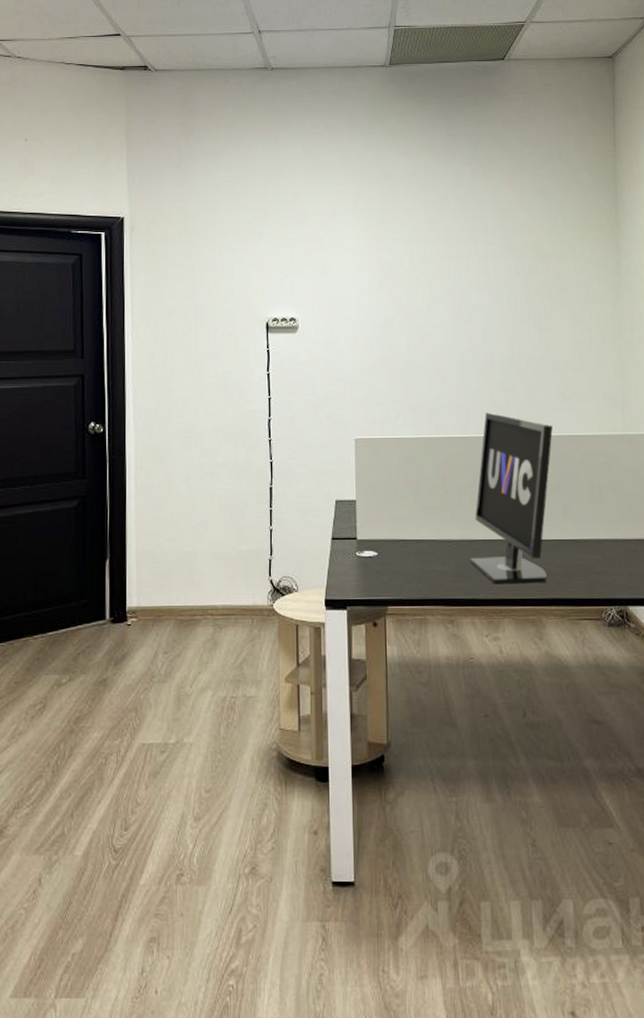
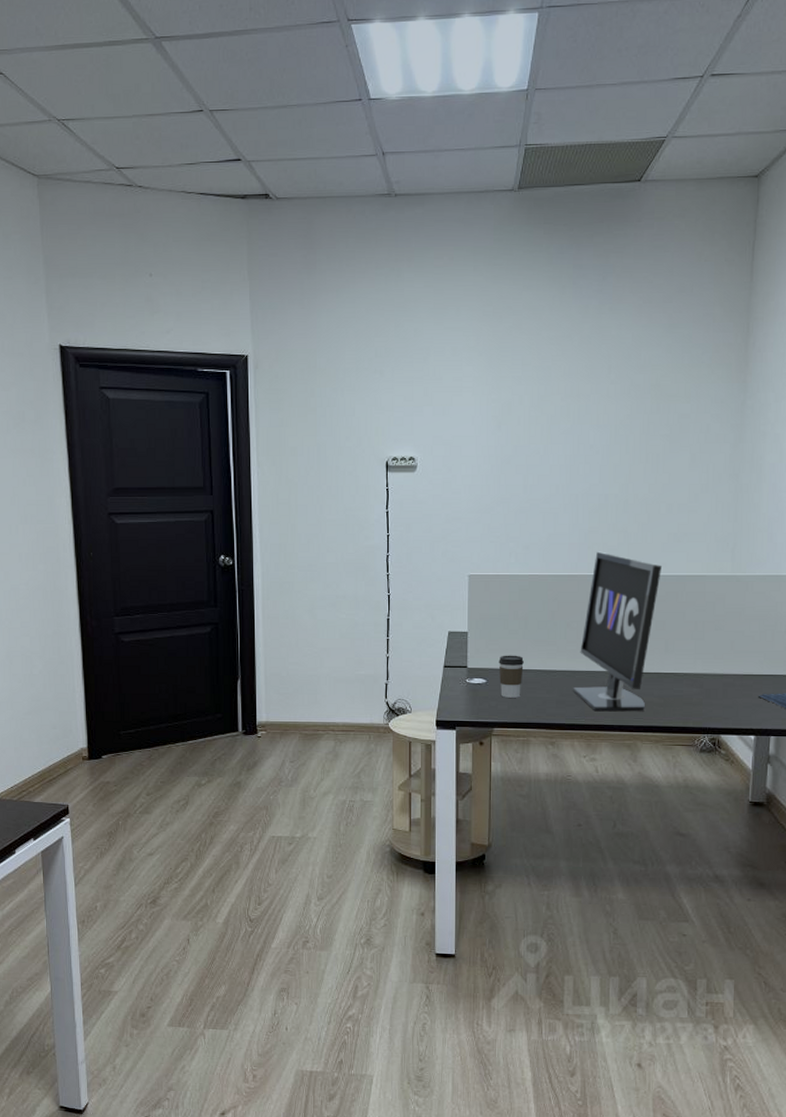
coffee cup: none [390,524,417,572] -> present [498,655,524,698]

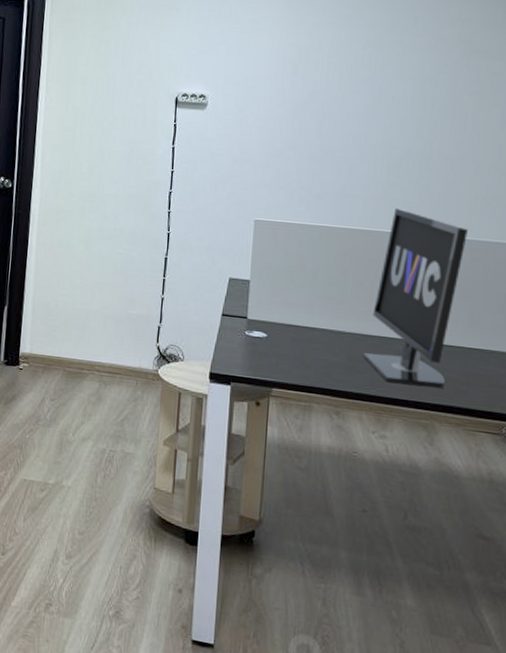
coffee cup: present [498,655,524,698] -> none [281,309,310,358]

